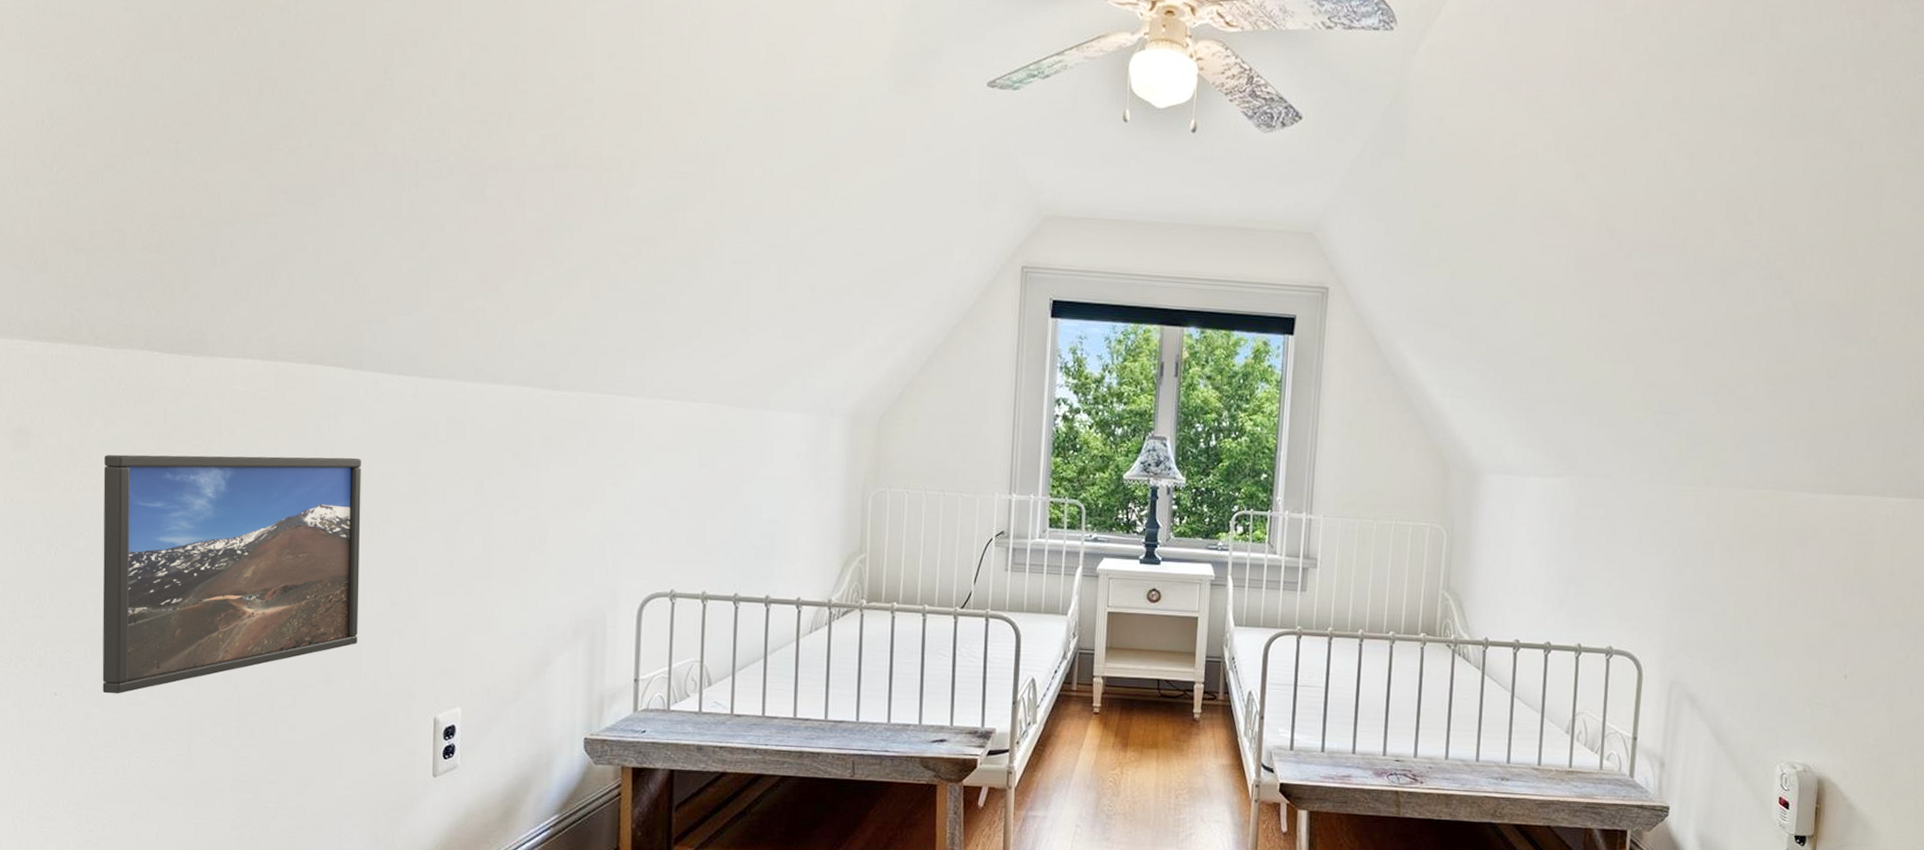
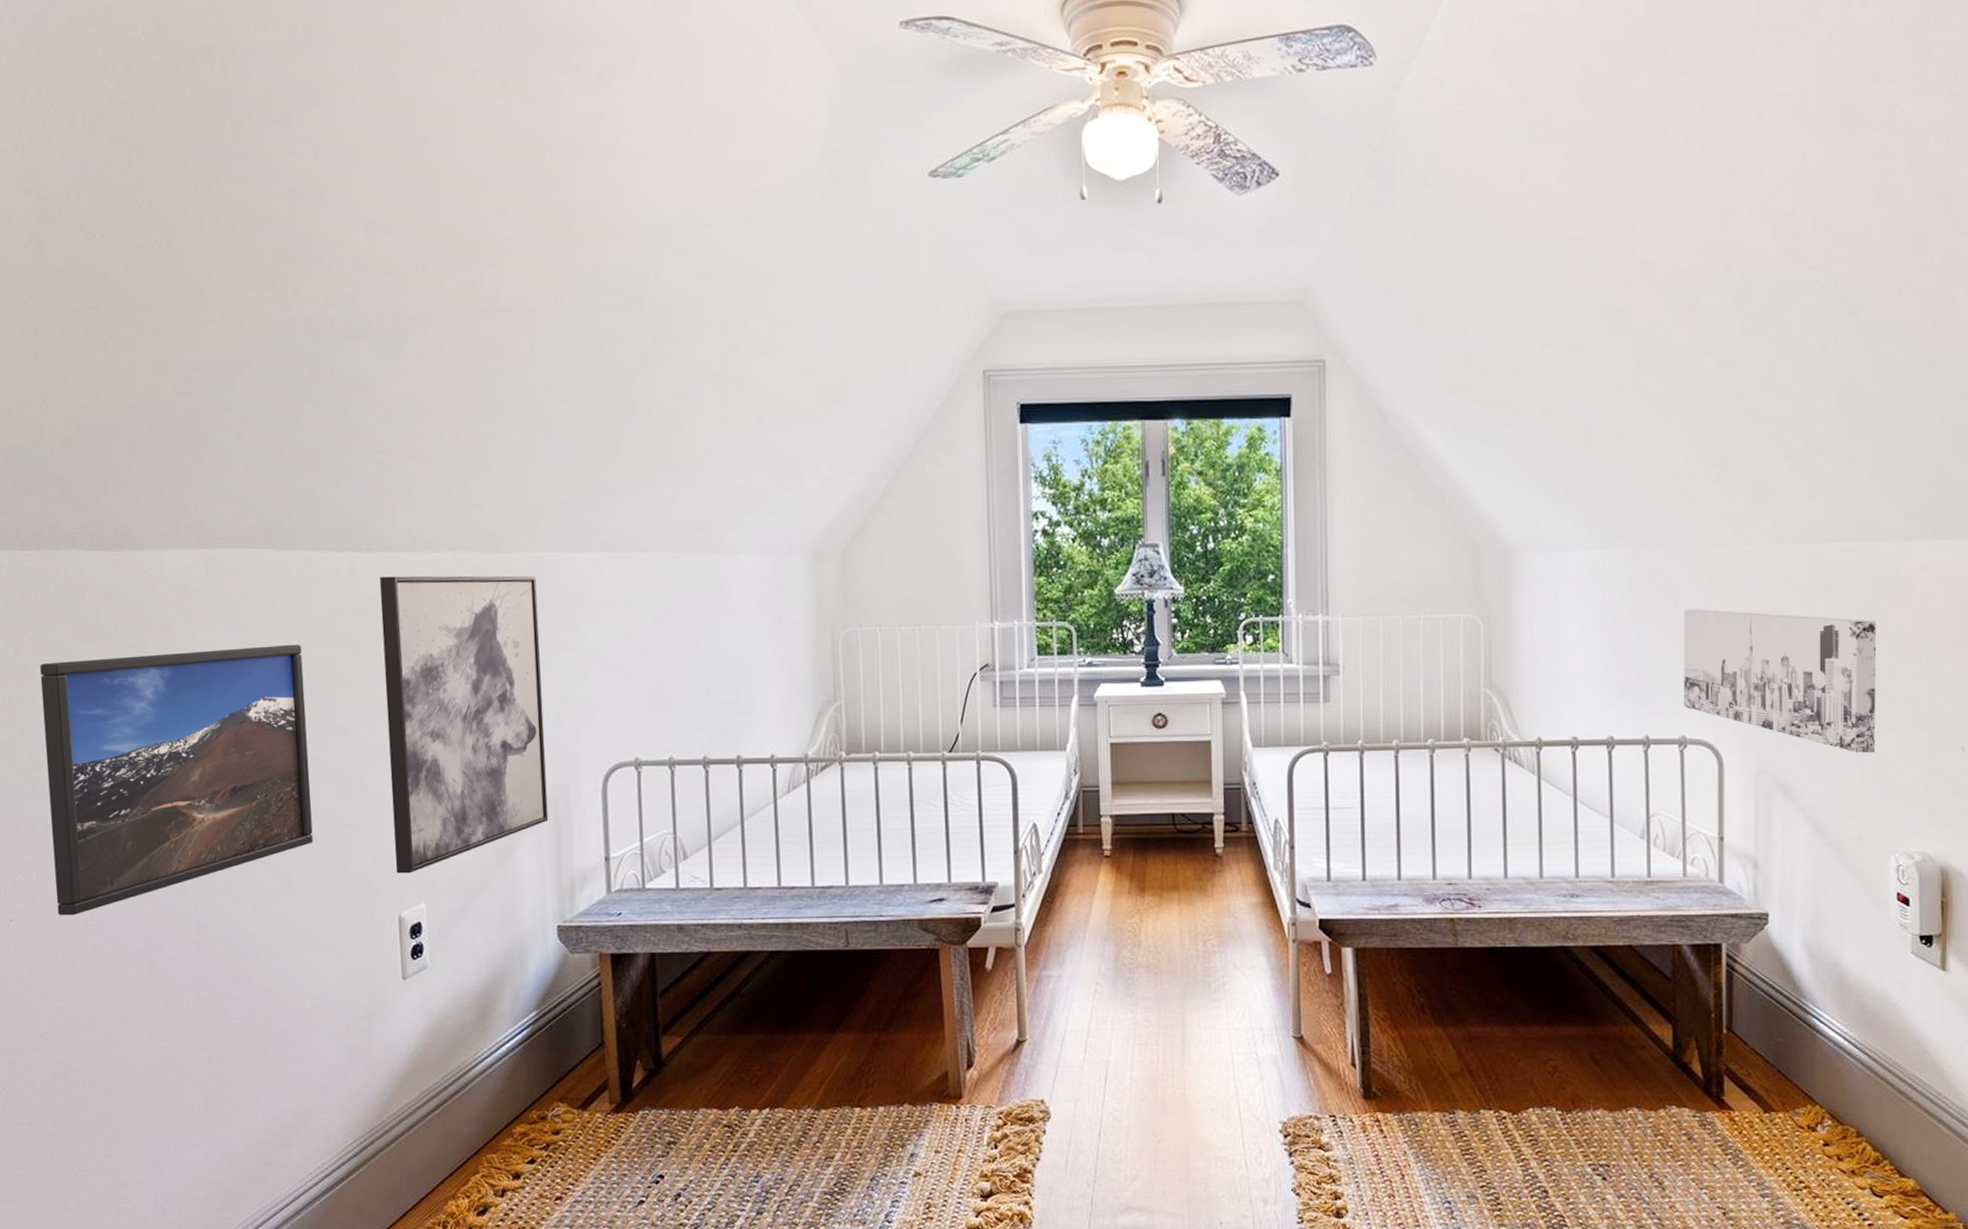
wall art: none [435,402,591,679] -> present [379,576,549,874]
wall art: none [1613,536,1782,675] -> present [1684,608,1876,754]

